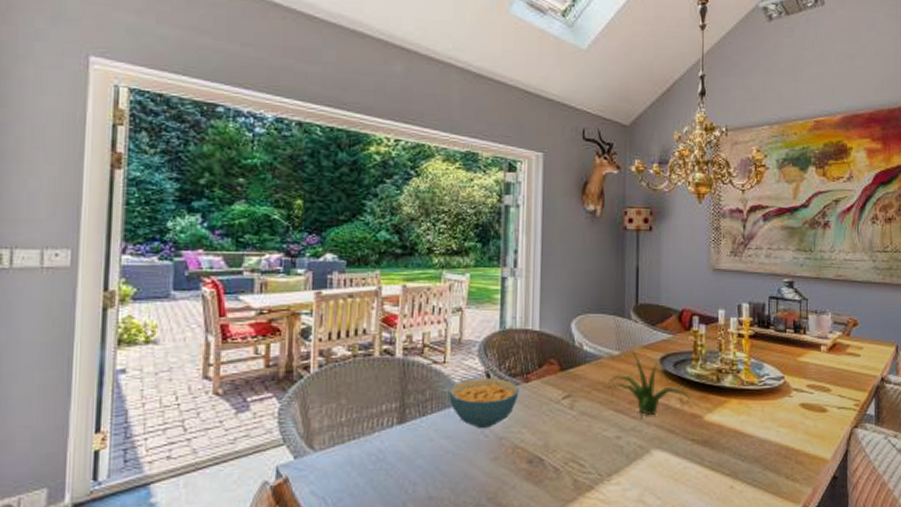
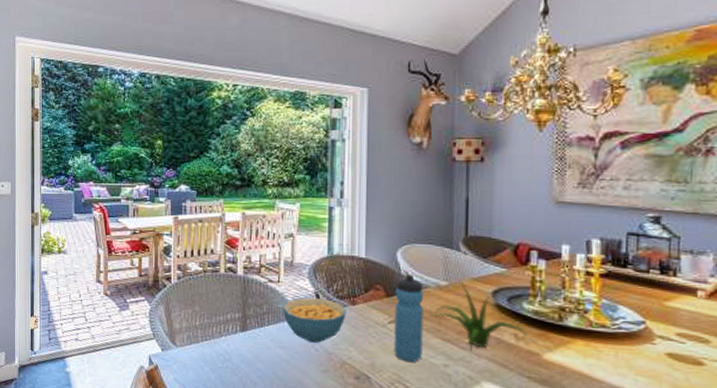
water bottle: none [568,345,597,437] -> present [394,274,424,362]

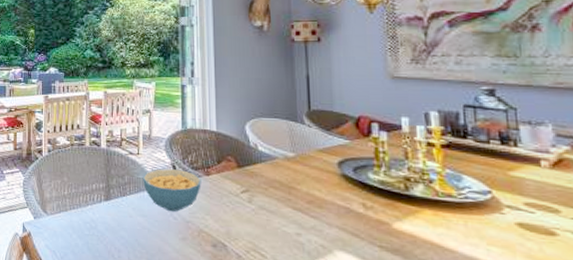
water bottle: present [394,274,424,362] -> none [246,146,275,231]
plant: present [434,280,534,351] -> none [284,151,382,220]

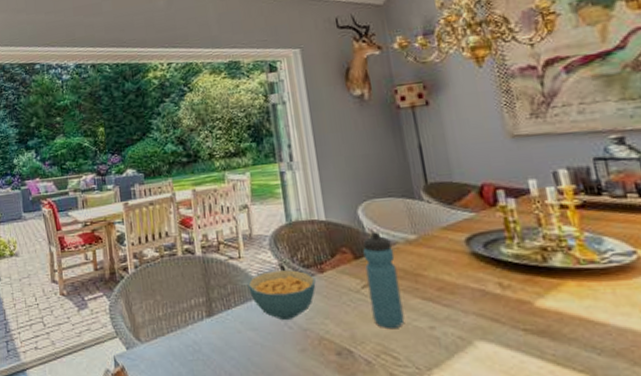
water bottle: none [246,146,275,231] -> present [363,231,405,328]

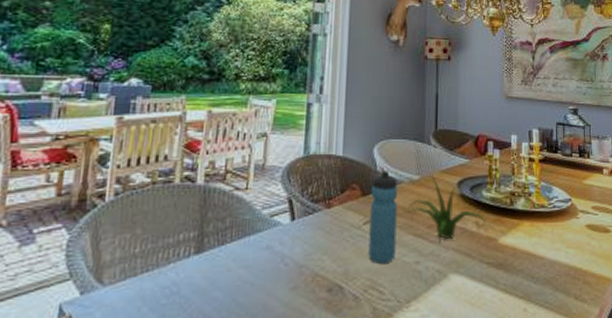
cereal bowl: present [248,270,316,320] -> none [249,204,321,256]
plant: none [408,231,521,307] -> present [407,173,491,243]

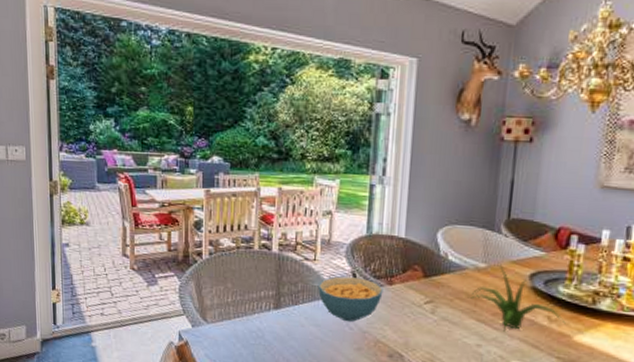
cereal bowl: none [249,204,321,256] -> present [318,276,383,322]
water bottle: present [368,170,398,264] -> none [428,255,462,342]

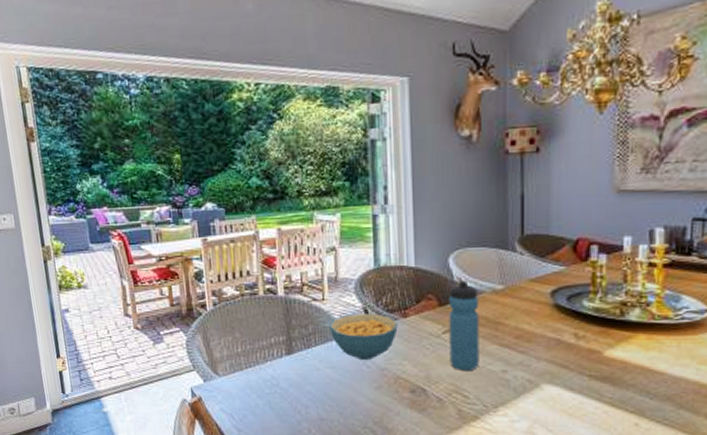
water bottle: none [428,255,462,342] -> present [449,280,479,370]
plant: present [470,262,566,332] -> none [490,282,594,354]

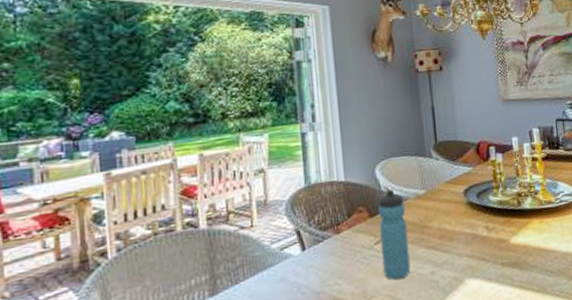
cereal bowl: present [330,314,398,360] -> none [260,233,332,287]

